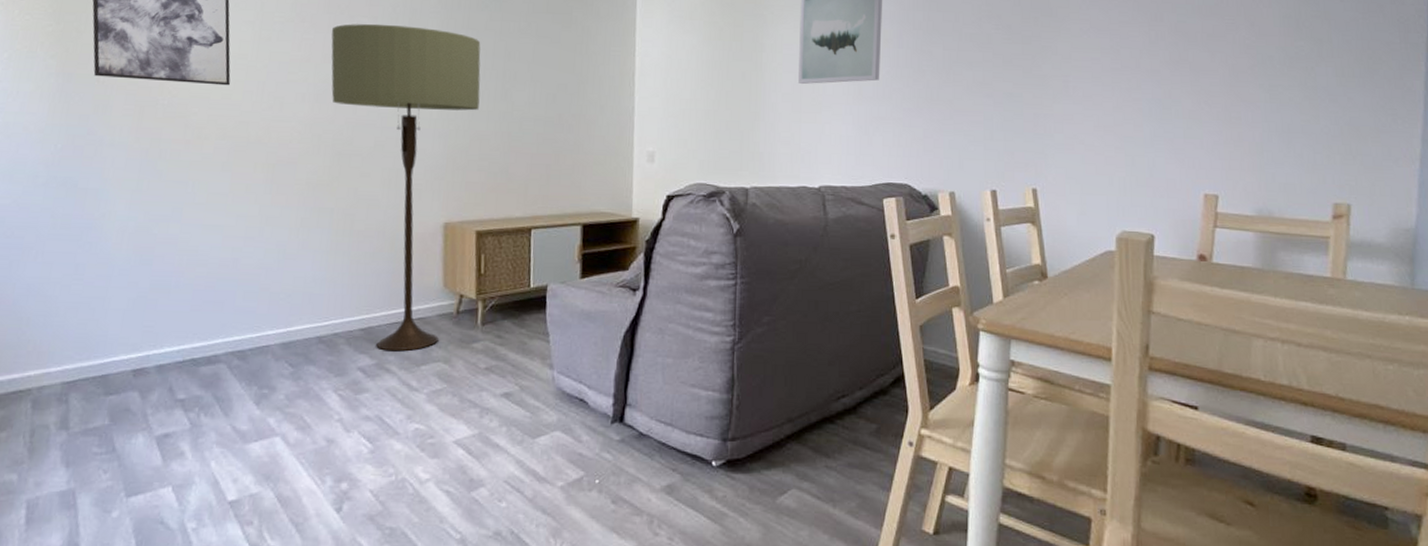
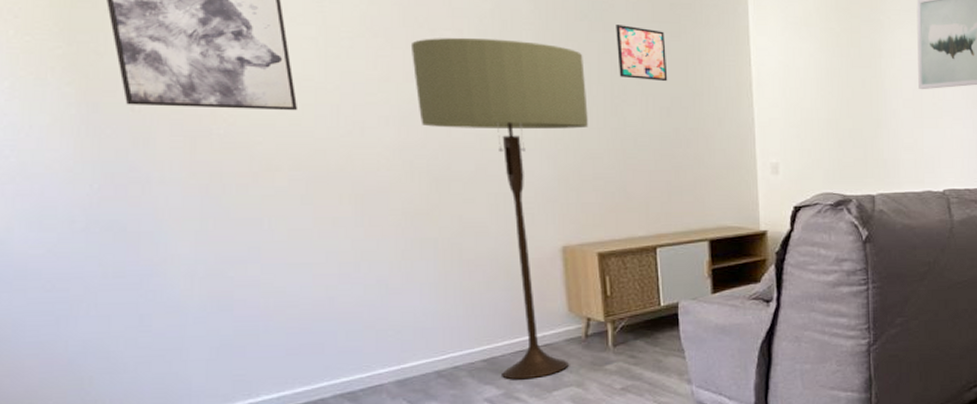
wall art: none [511,15,557,69] -> present [616,25,668,82]

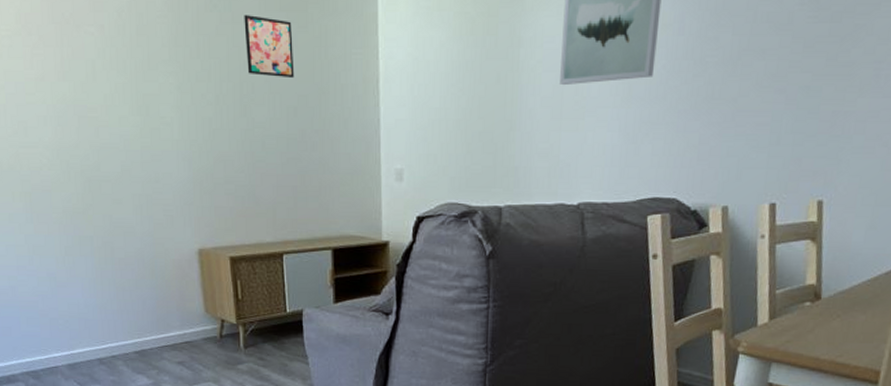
floor lamp: present [410,37,588,380] -> none [59,33,219,372]

